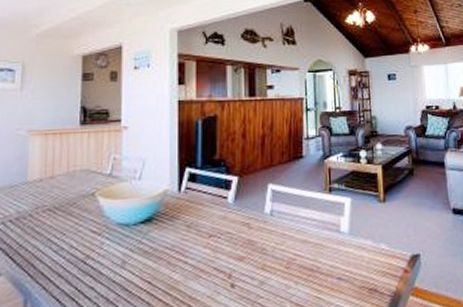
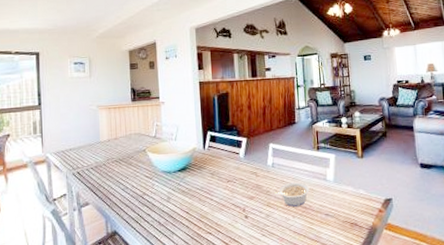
legume: none [272,235,318,270] -> present [274,182,310,207]

